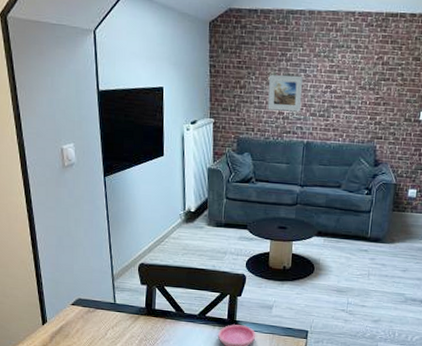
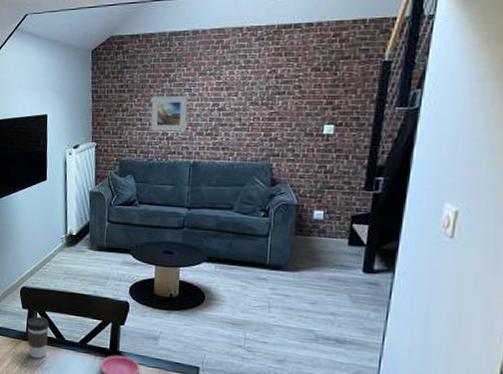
coffee cup: none [145,291,169,332] -> present [26,316,50,359]

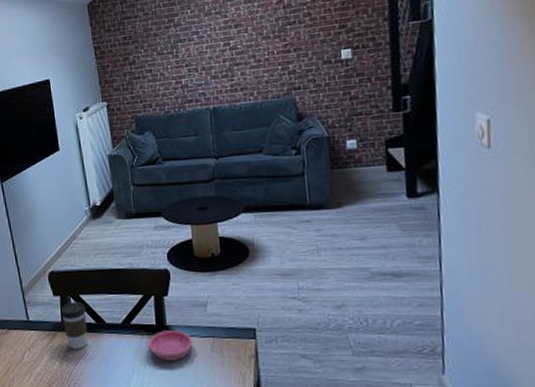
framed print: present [150,95,188,132] -> none [159,38,200,81]

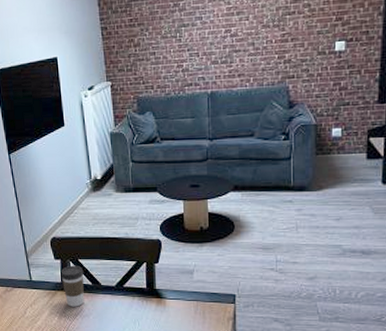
saucer: present [148,330,194,361] -> none [138,294,179,320]

